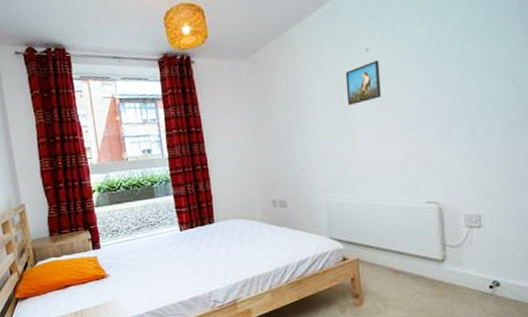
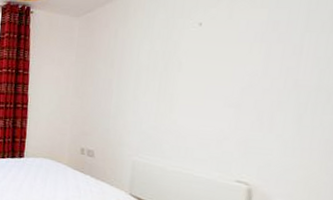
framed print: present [345,60,381,105] -> none [171,36,211,74]

